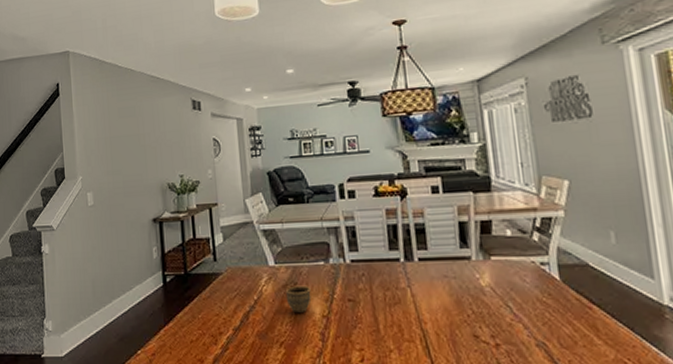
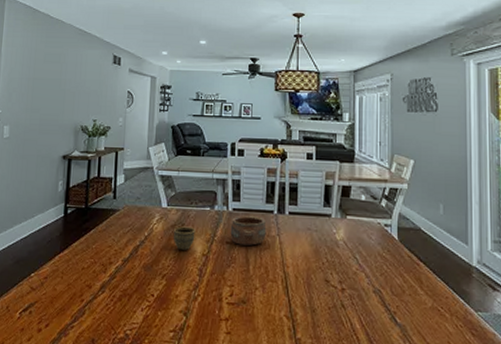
pottery: none [350,265,395,302] -> present [230,215,267,246]

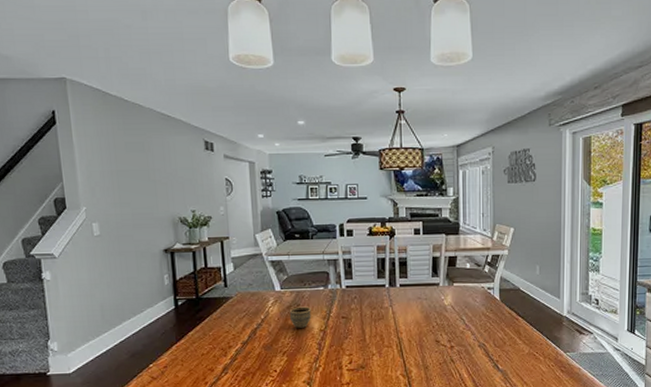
pottery: present [230,215,267,246] -> none [345,290,380,318]

